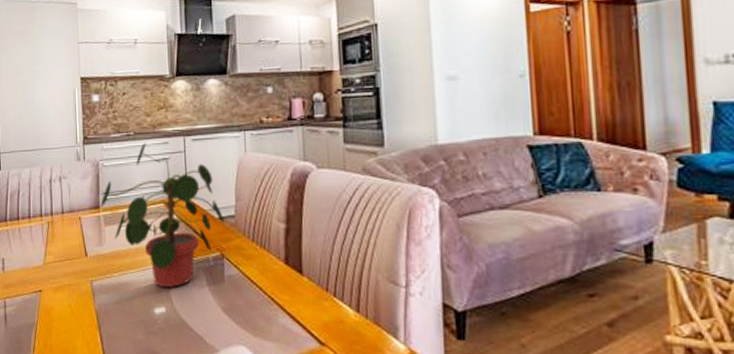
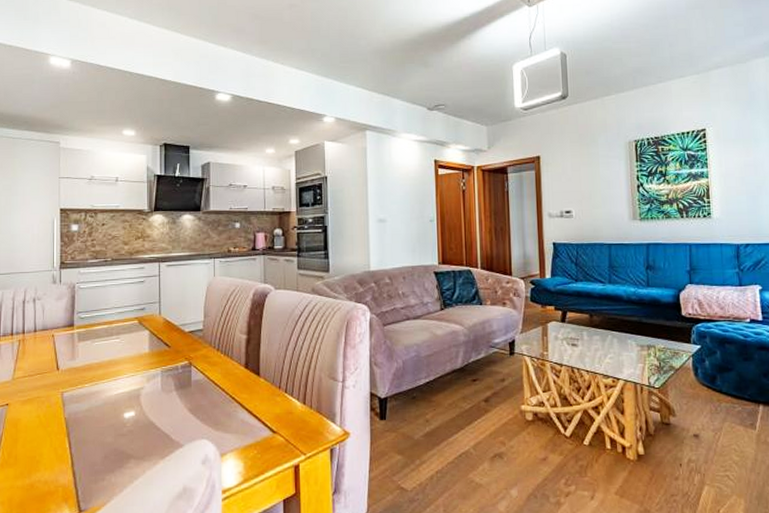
potted plant: present [101,142,225,288] -> none [75,267,194,395]

